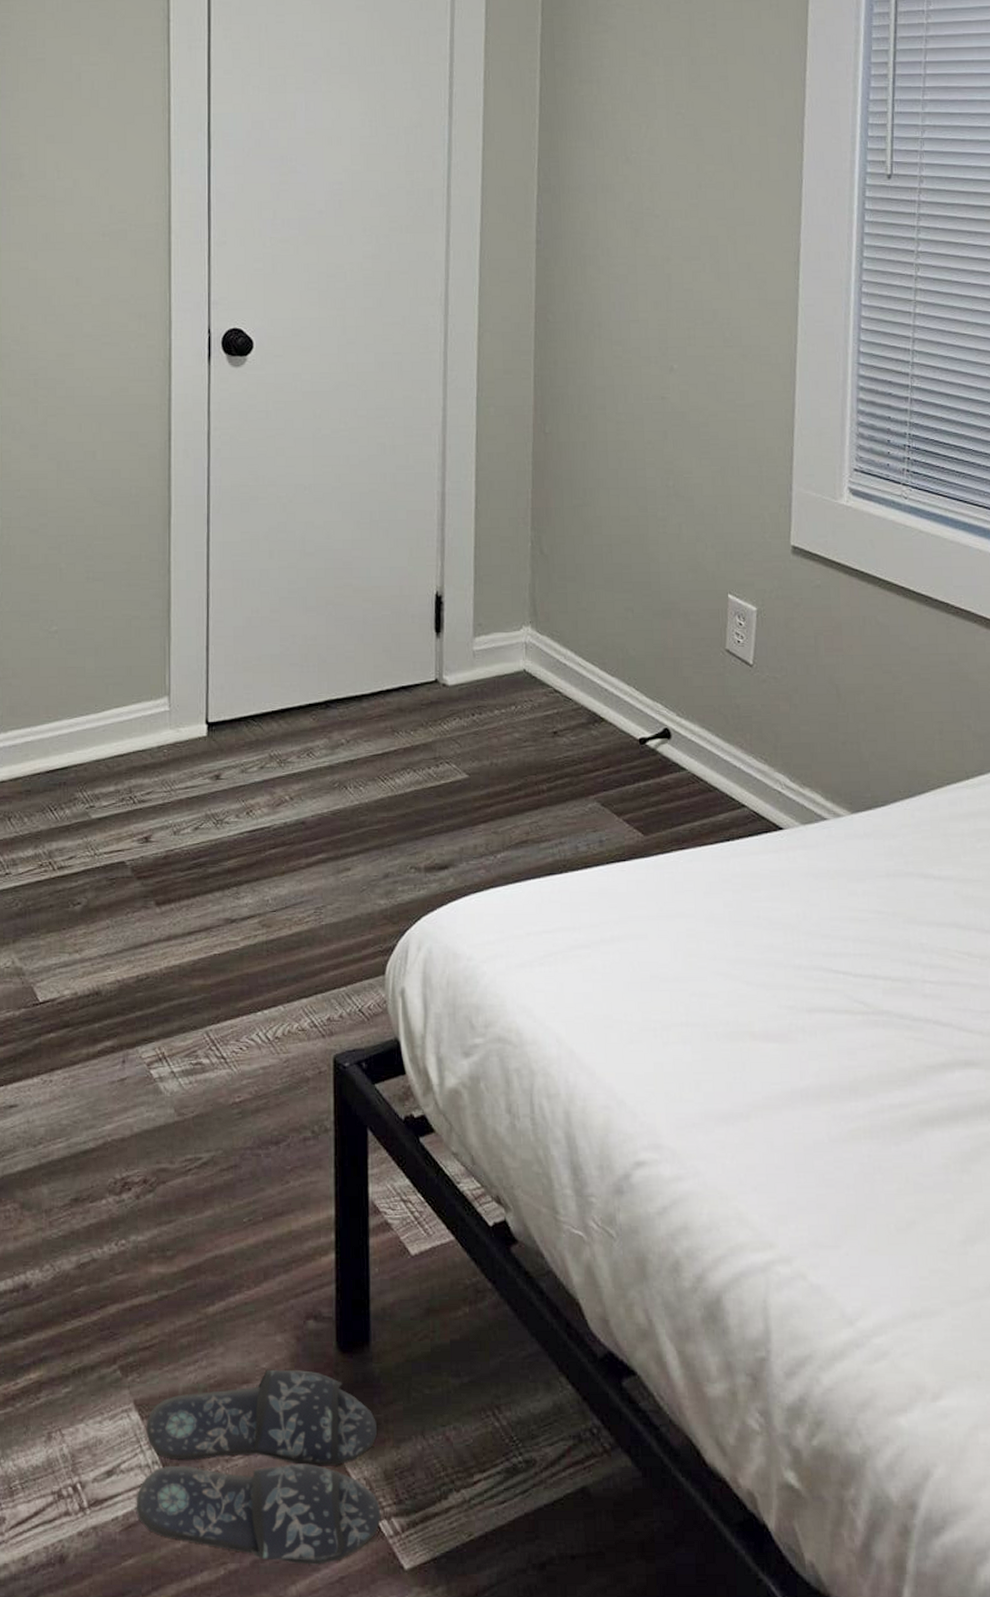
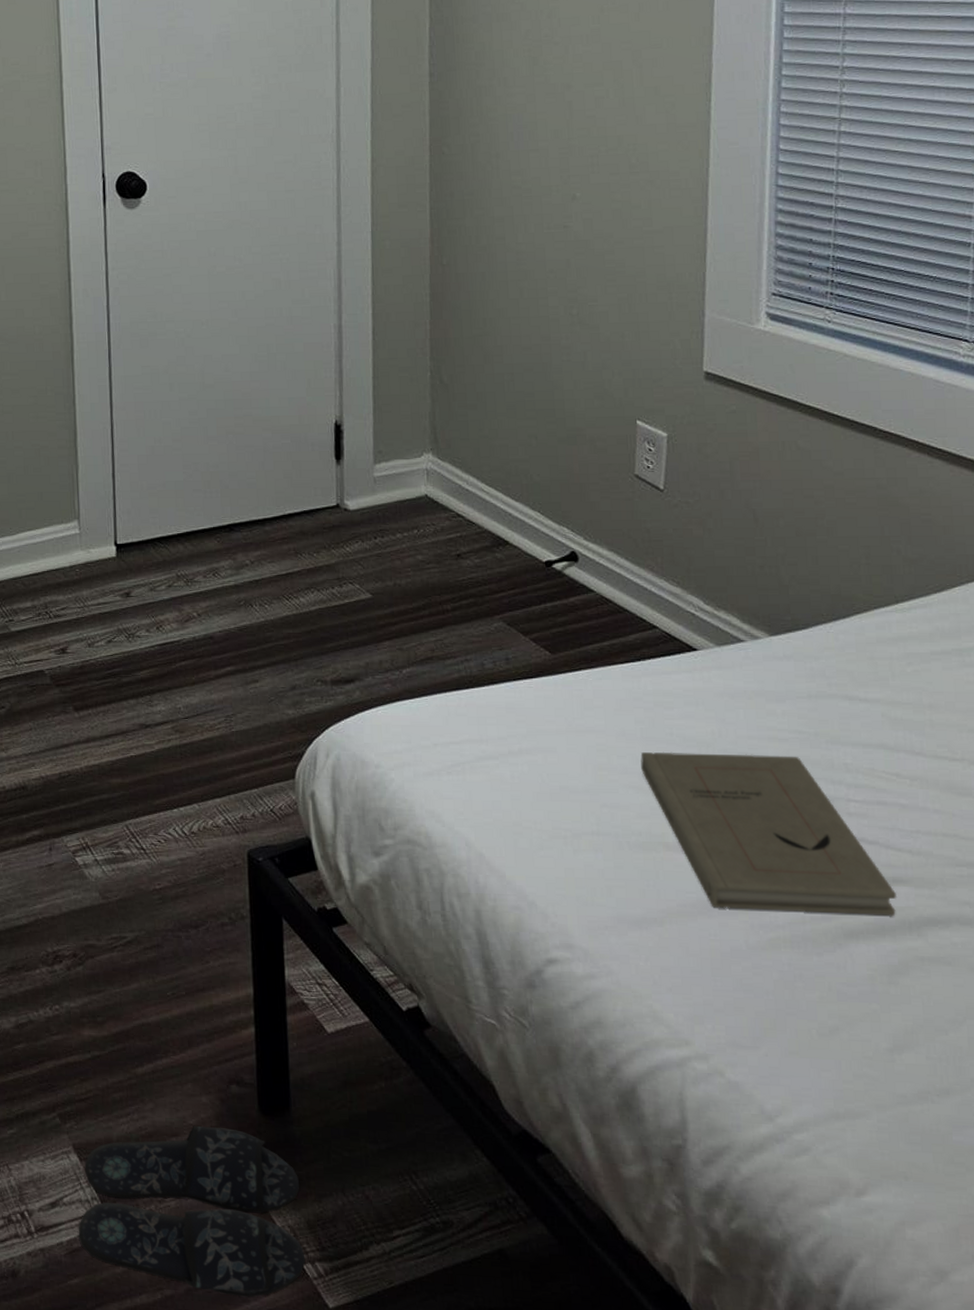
book: none [728,935,968,1102] -> present [640,751,896,917]

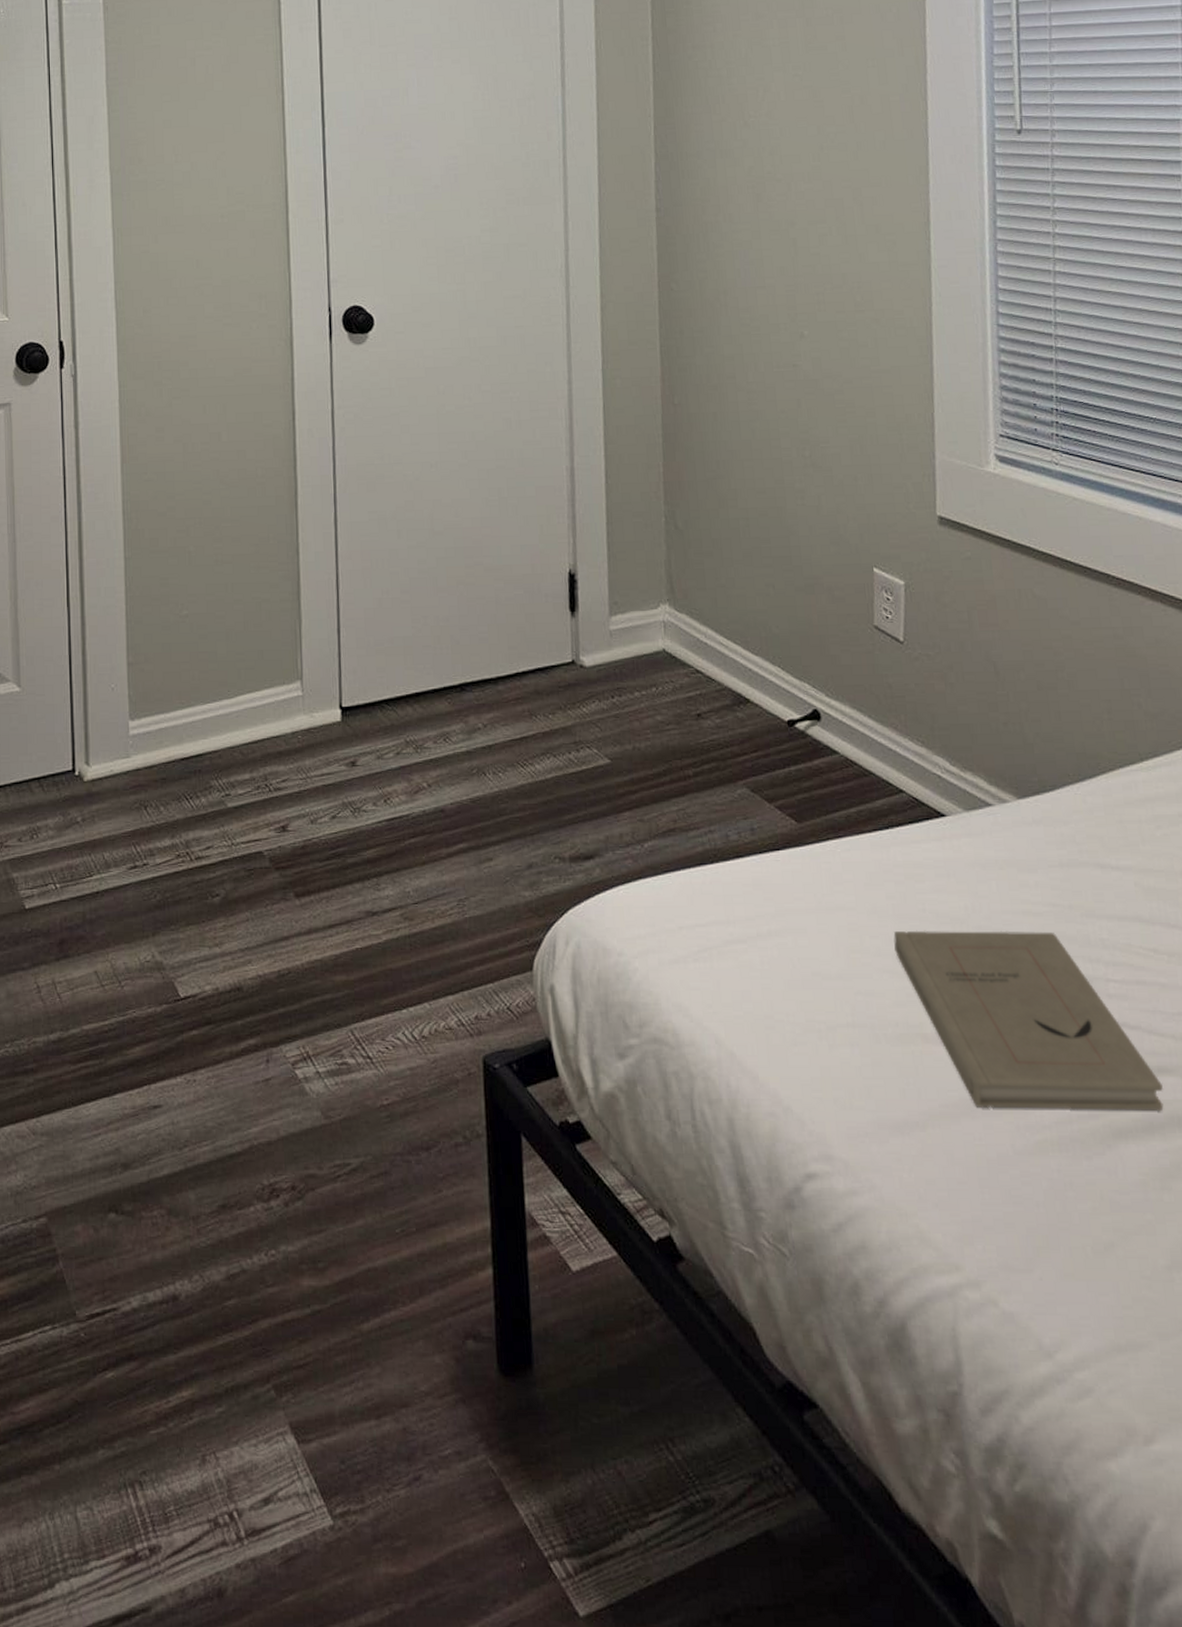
slippers: present [79,1125,306,1297] -> none [296,1392,552,1608]

